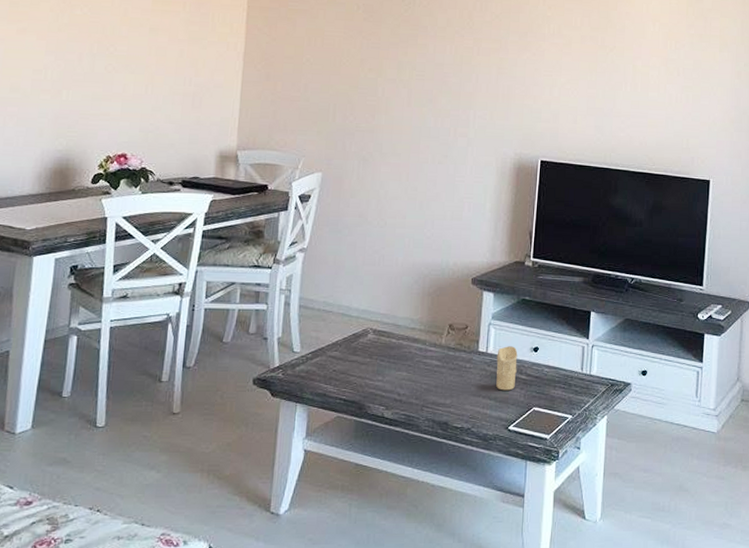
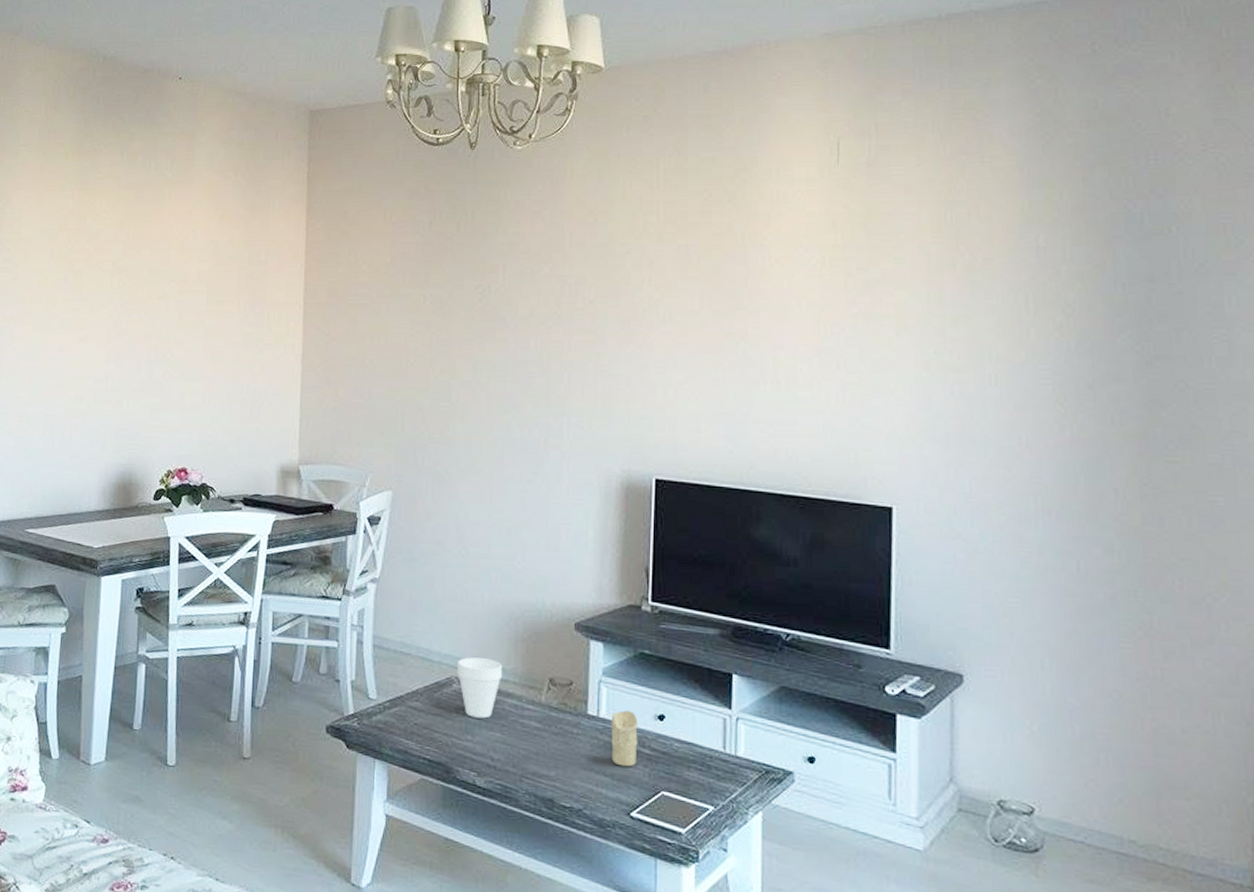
cup: none [371,311,411,361] -> present [456,657,503,719]

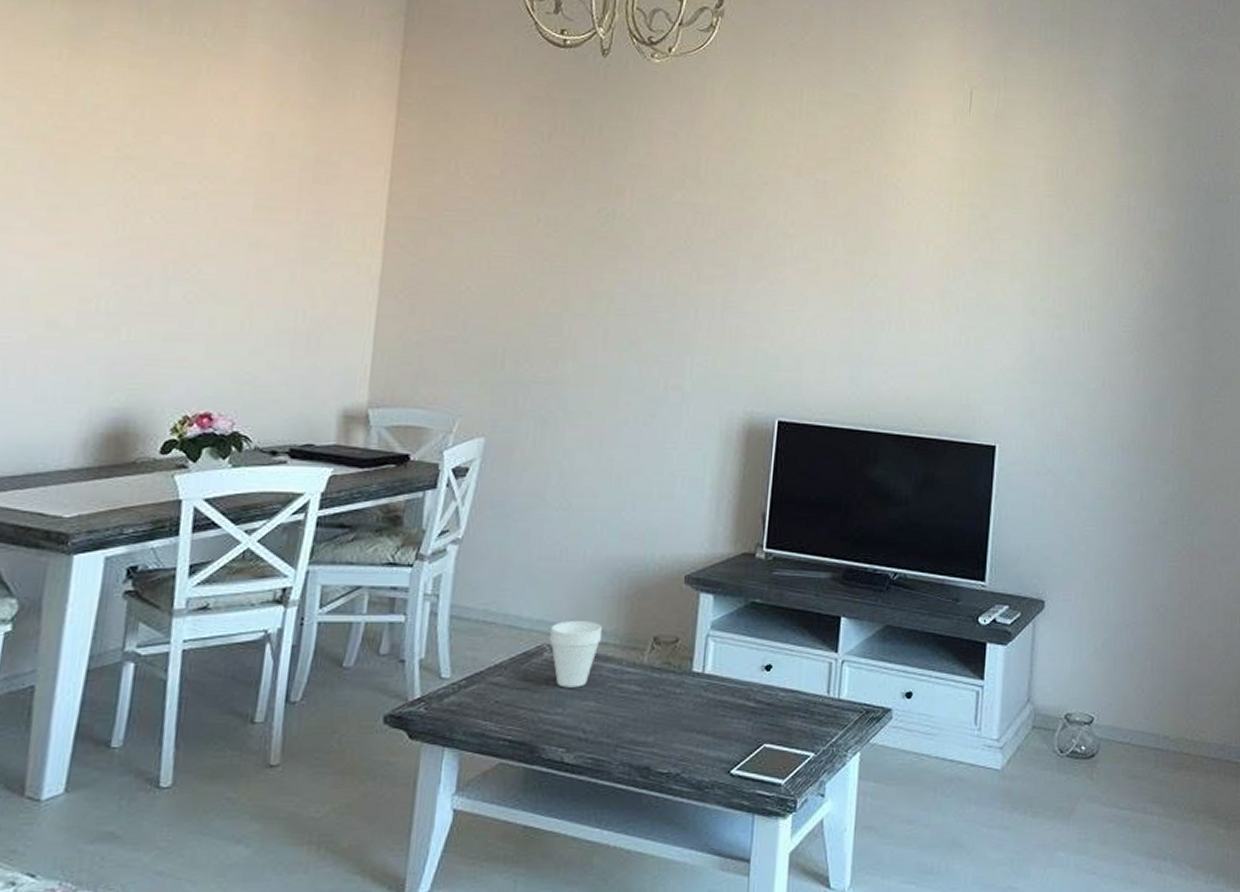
candle: present [611,710,638,767] -> none [715,664,745,723]

